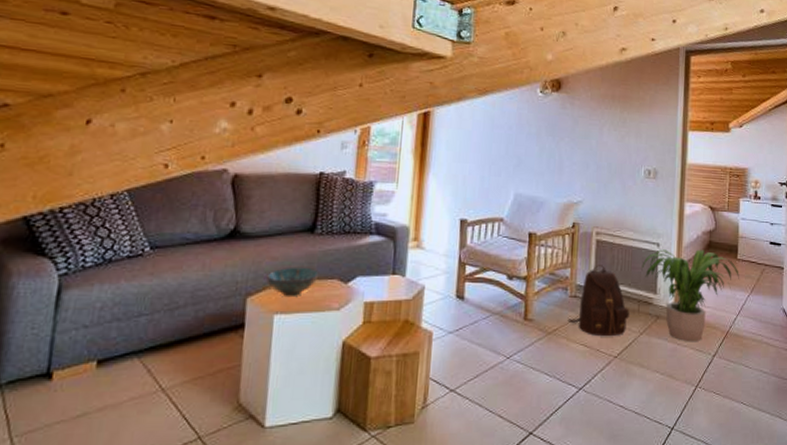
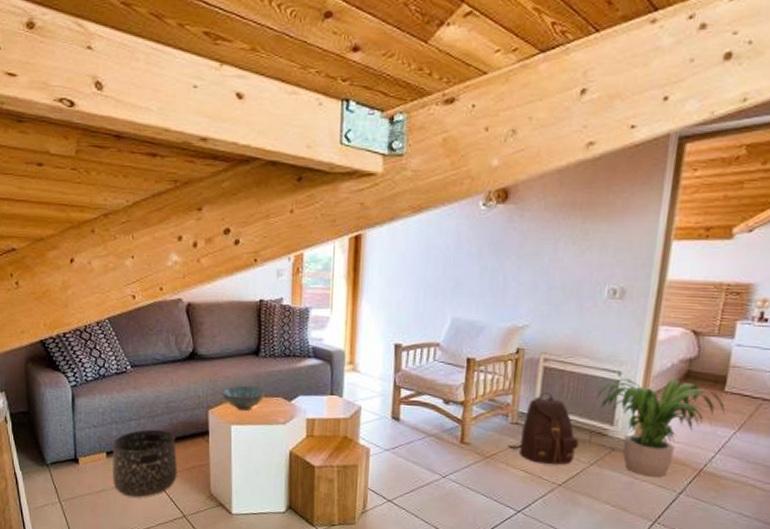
basket: none [100,325,200,420] -> present [112,429,177,498]

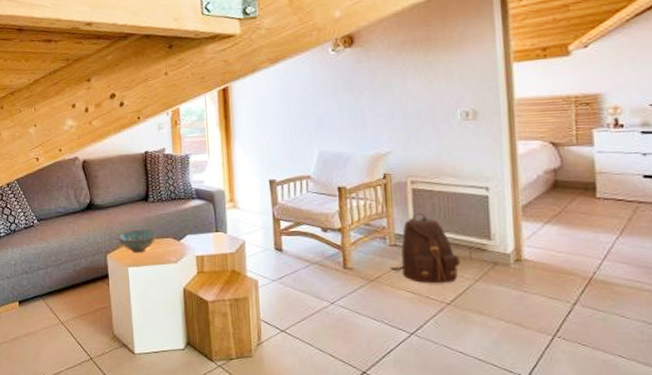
basket: present [112,429,177,498] -> none [23,276,82,343]
potted plant: present [596,378,725,478] -> none [469,190,601,290]

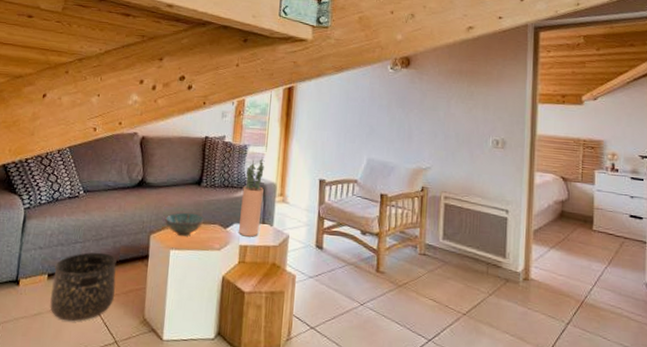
basket: none [23,276,82,343] -> present [50,252,117,322]
vase: none [190,164,214,247] -> present [238,157,265,237]
backpack: present [389,213,460,283] -> none [417,226,478,294]

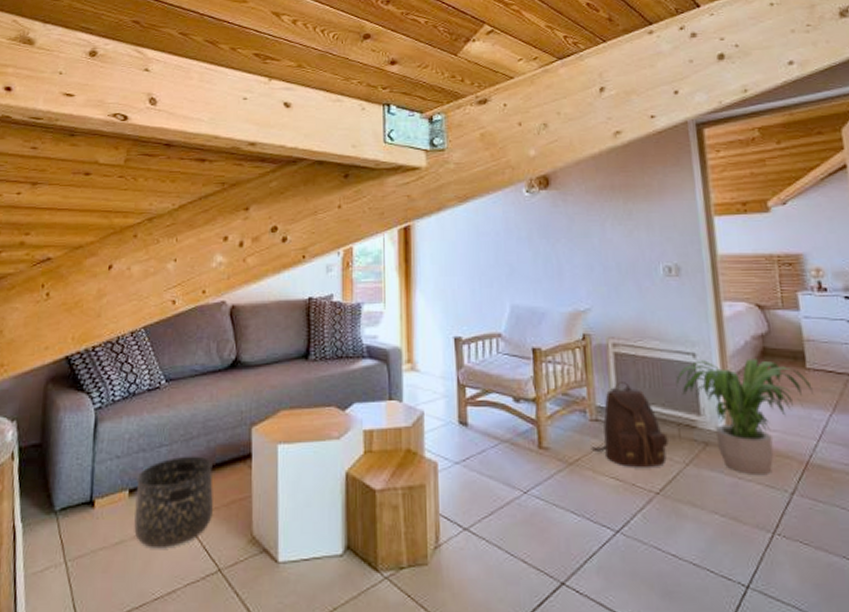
decorative bowl: present [164,212,205,237] -> none [267,394,317,427]
vase: present [238,157,265,237] -> none [359,316,387,418]
backpack: none [417,226,478,294] -> present [591,382,669,467]
potted plant: none [490,216,595,309] -> present [676,358,813,476]

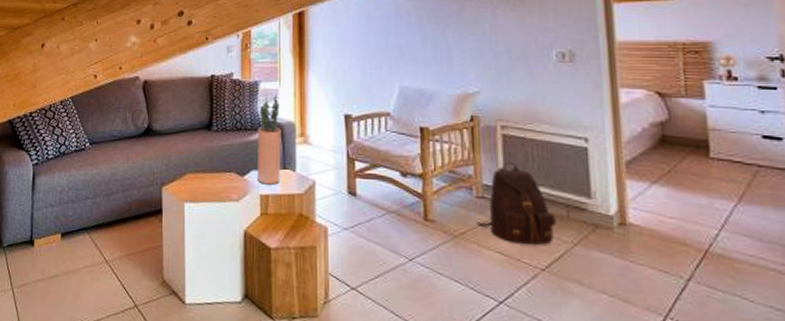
basket: present [134,456,213,549] -> none [66,208,130,284]
vase: none [359,316,387,418] -> present [256,93,281,185]
potted plant: present [676,358,813,476] -> none [566,145,716,261]

